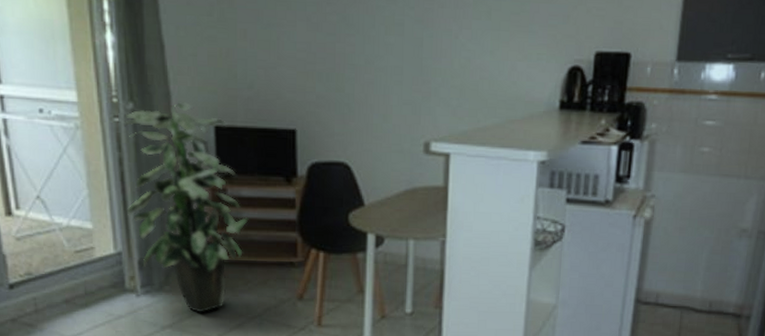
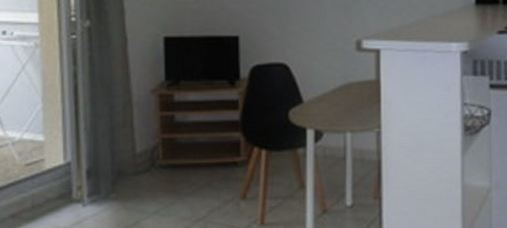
indoor plant: present [122,102,249,313] -> none [78,17,194,219]

